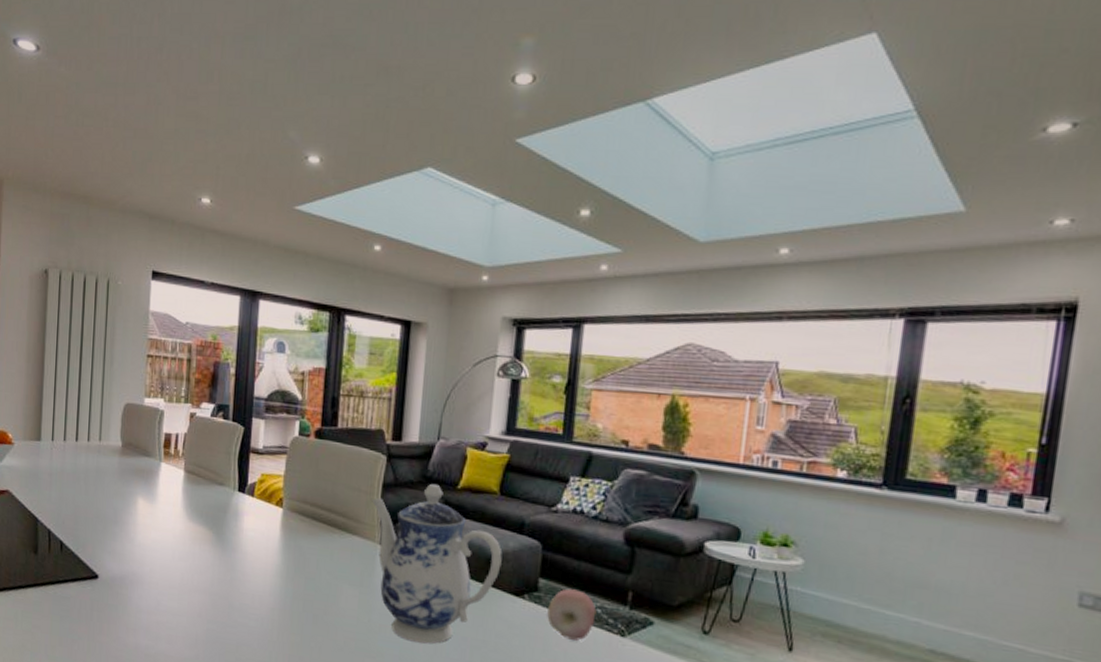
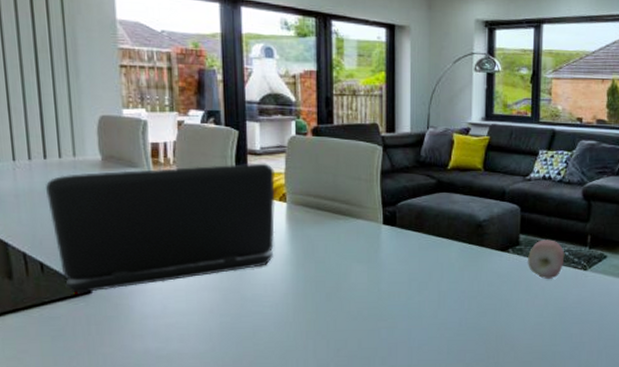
laptop: none [73,458,274,578] -> present [45,163,276,293]
teapot: present [372,483,503,644] -> none [372,167,489,302]

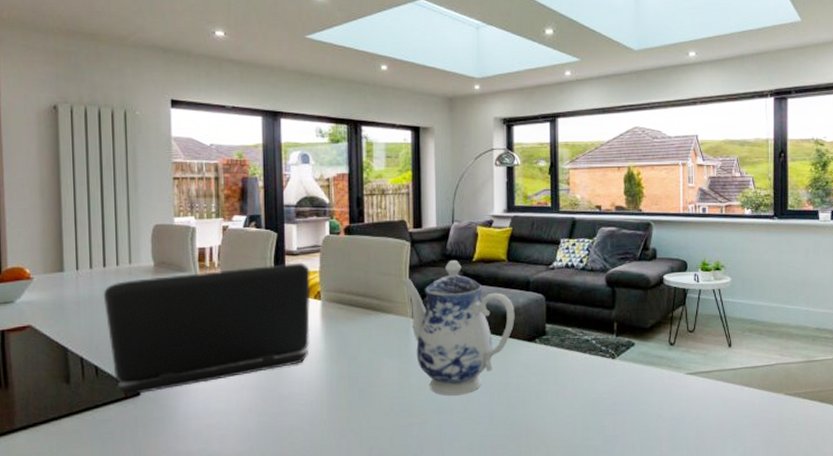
teapot: none [372,167,489,302] -> present [401,260,515,396]
fruit: present [528,240,565,279] -> none [555,328,592,369]

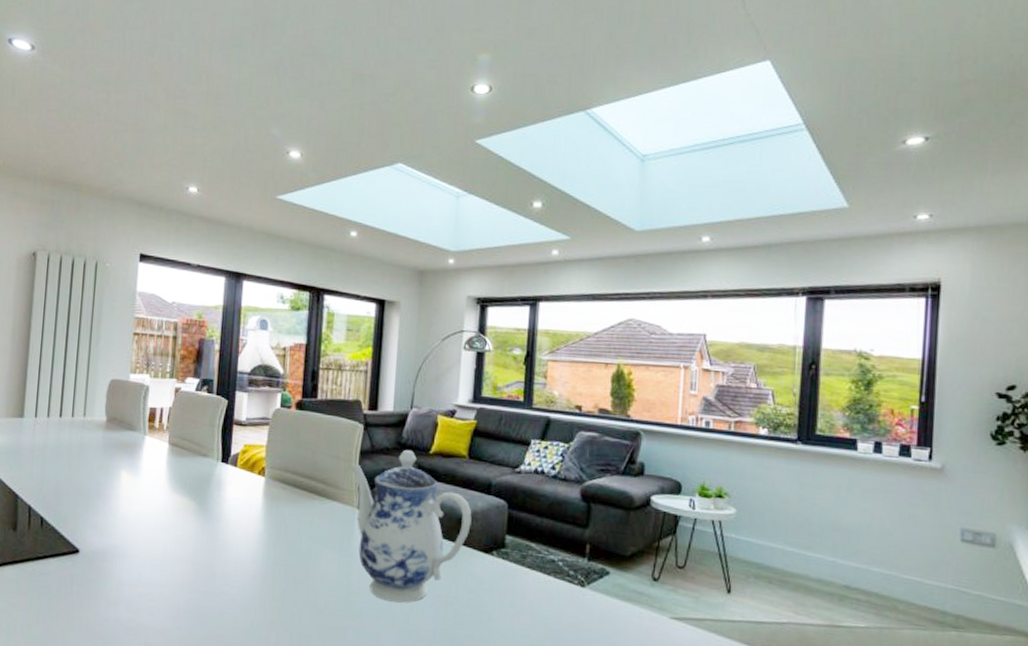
laptop: present [103,262,311,396] -> none [56,432,257,552]

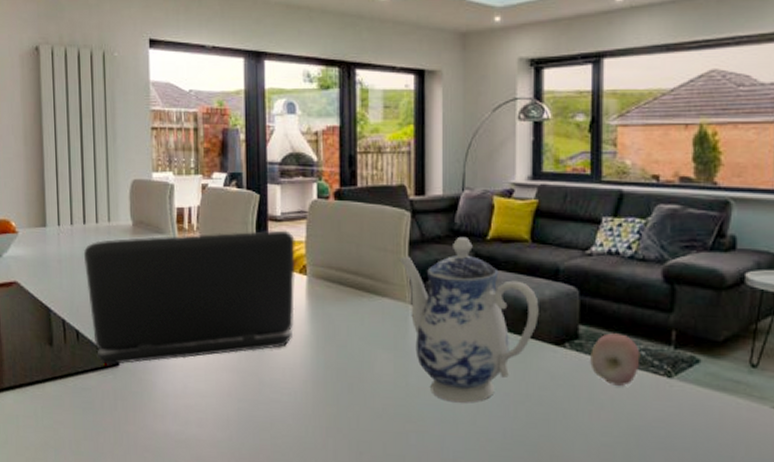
laptop: none [56,432,257,552] -> present [83,230,296,365]
fruit: none [514,544,559,593] -> present [590,333,641,386]

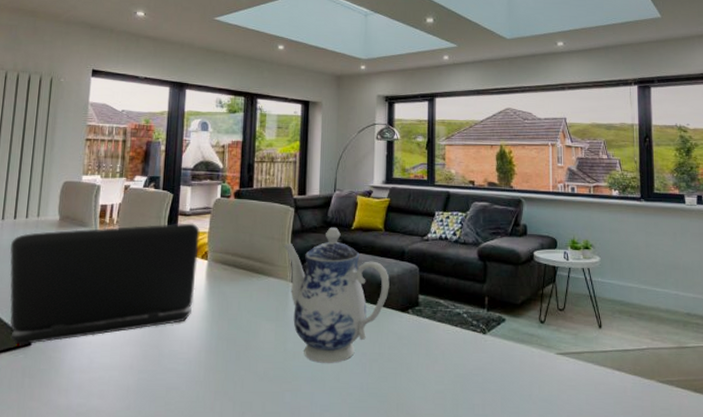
fruit: present [590,333,641,386] -> none [427,300,463,342]

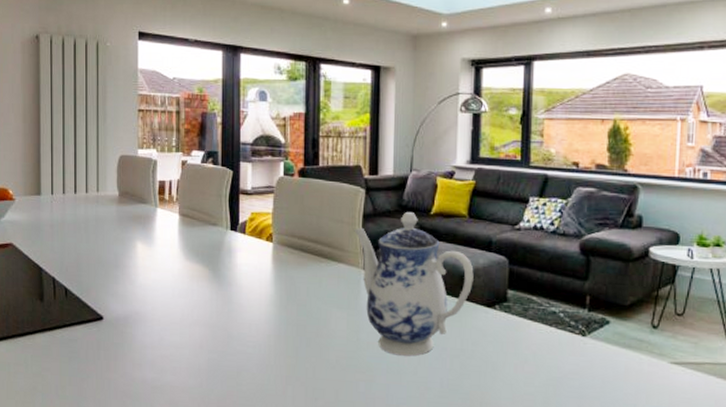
laptop: present [9,223,200,345] -> none [73,202,263,319]

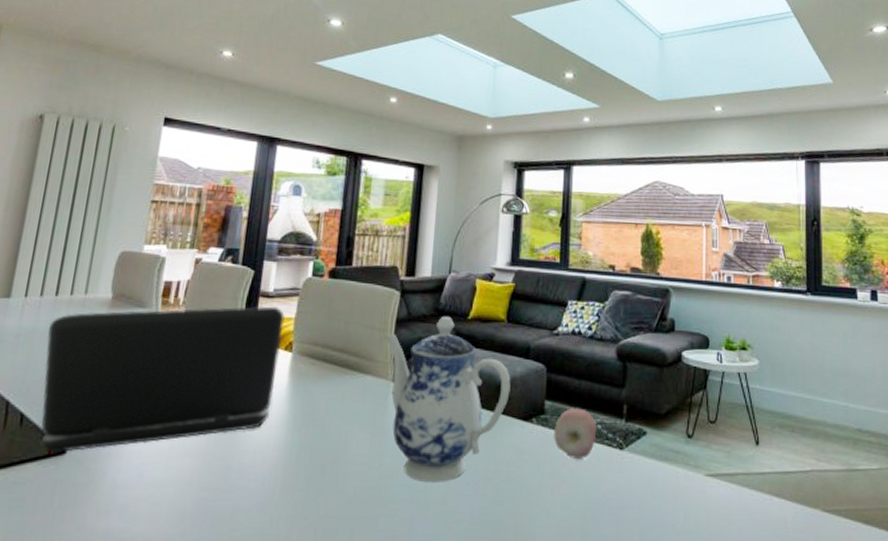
laptop: none [73,202,263,319] -> present [40,306,285,454]
fruit: none [516,297,560,343] -> present [554,408,597,459]

